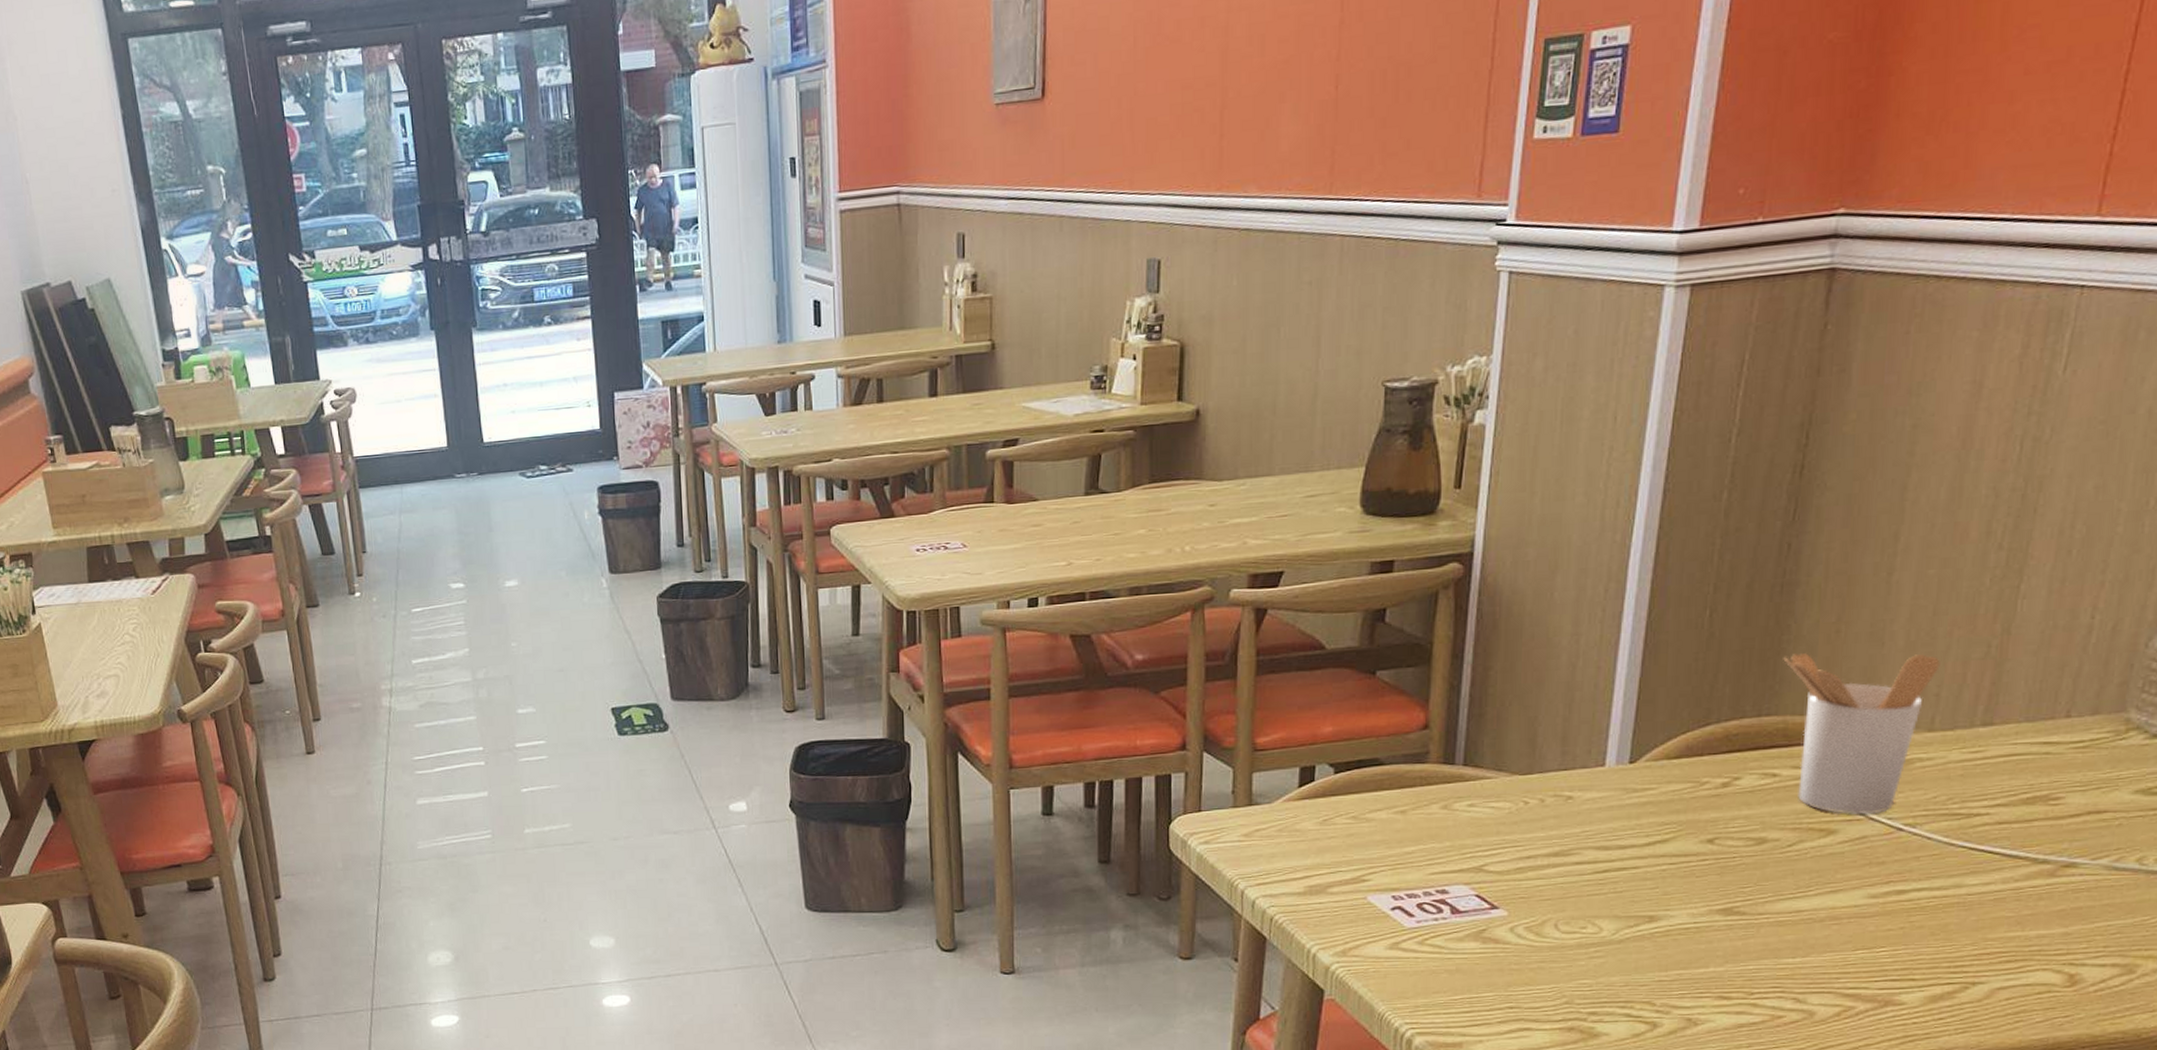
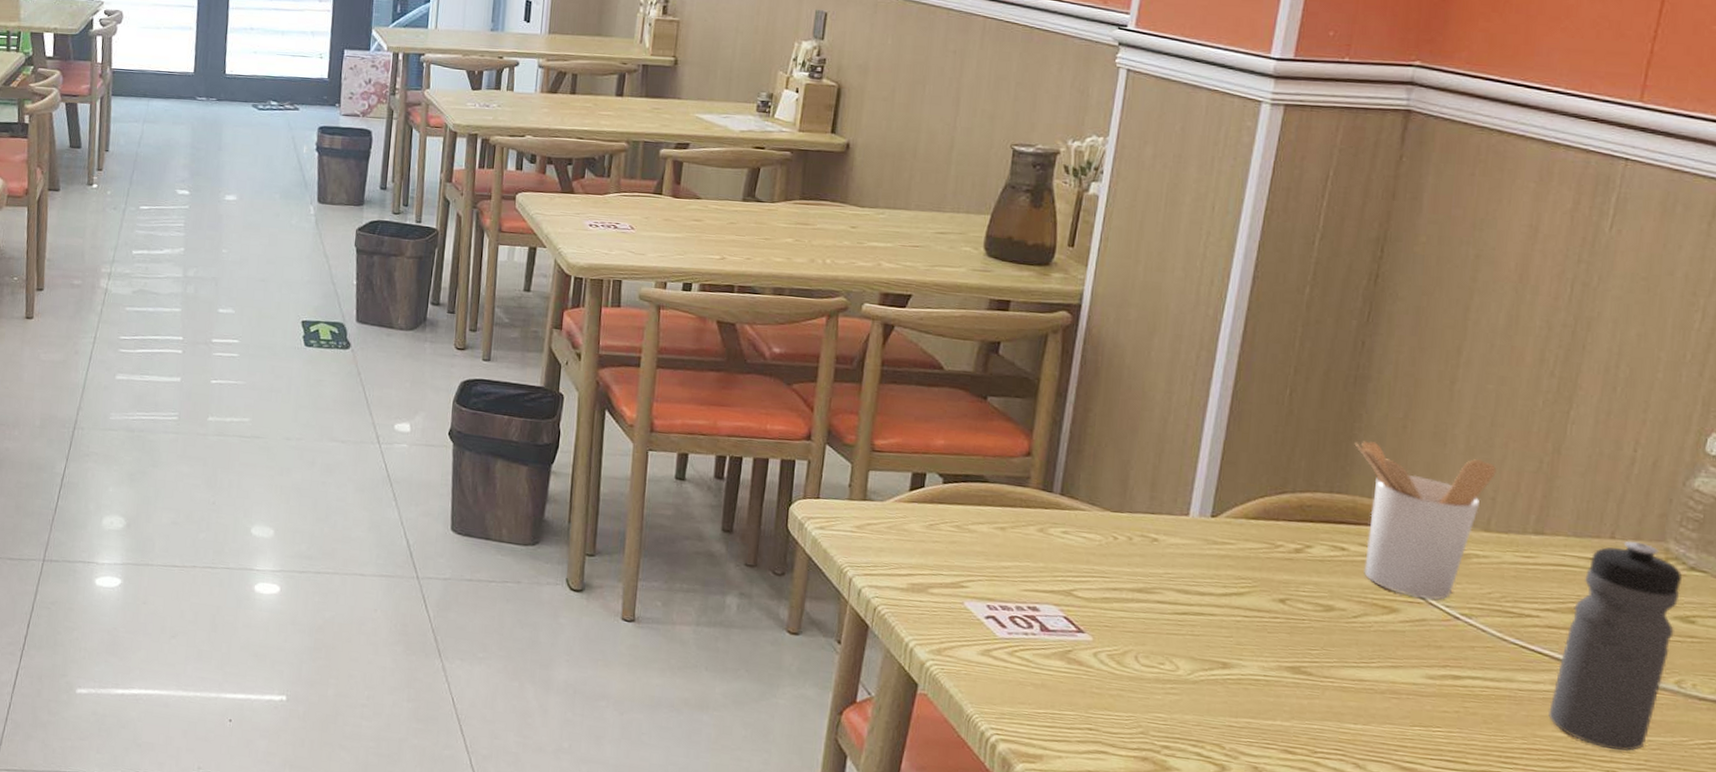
water bottle: none [2000,716,2145,941] -> present [1548,540,1683,752]

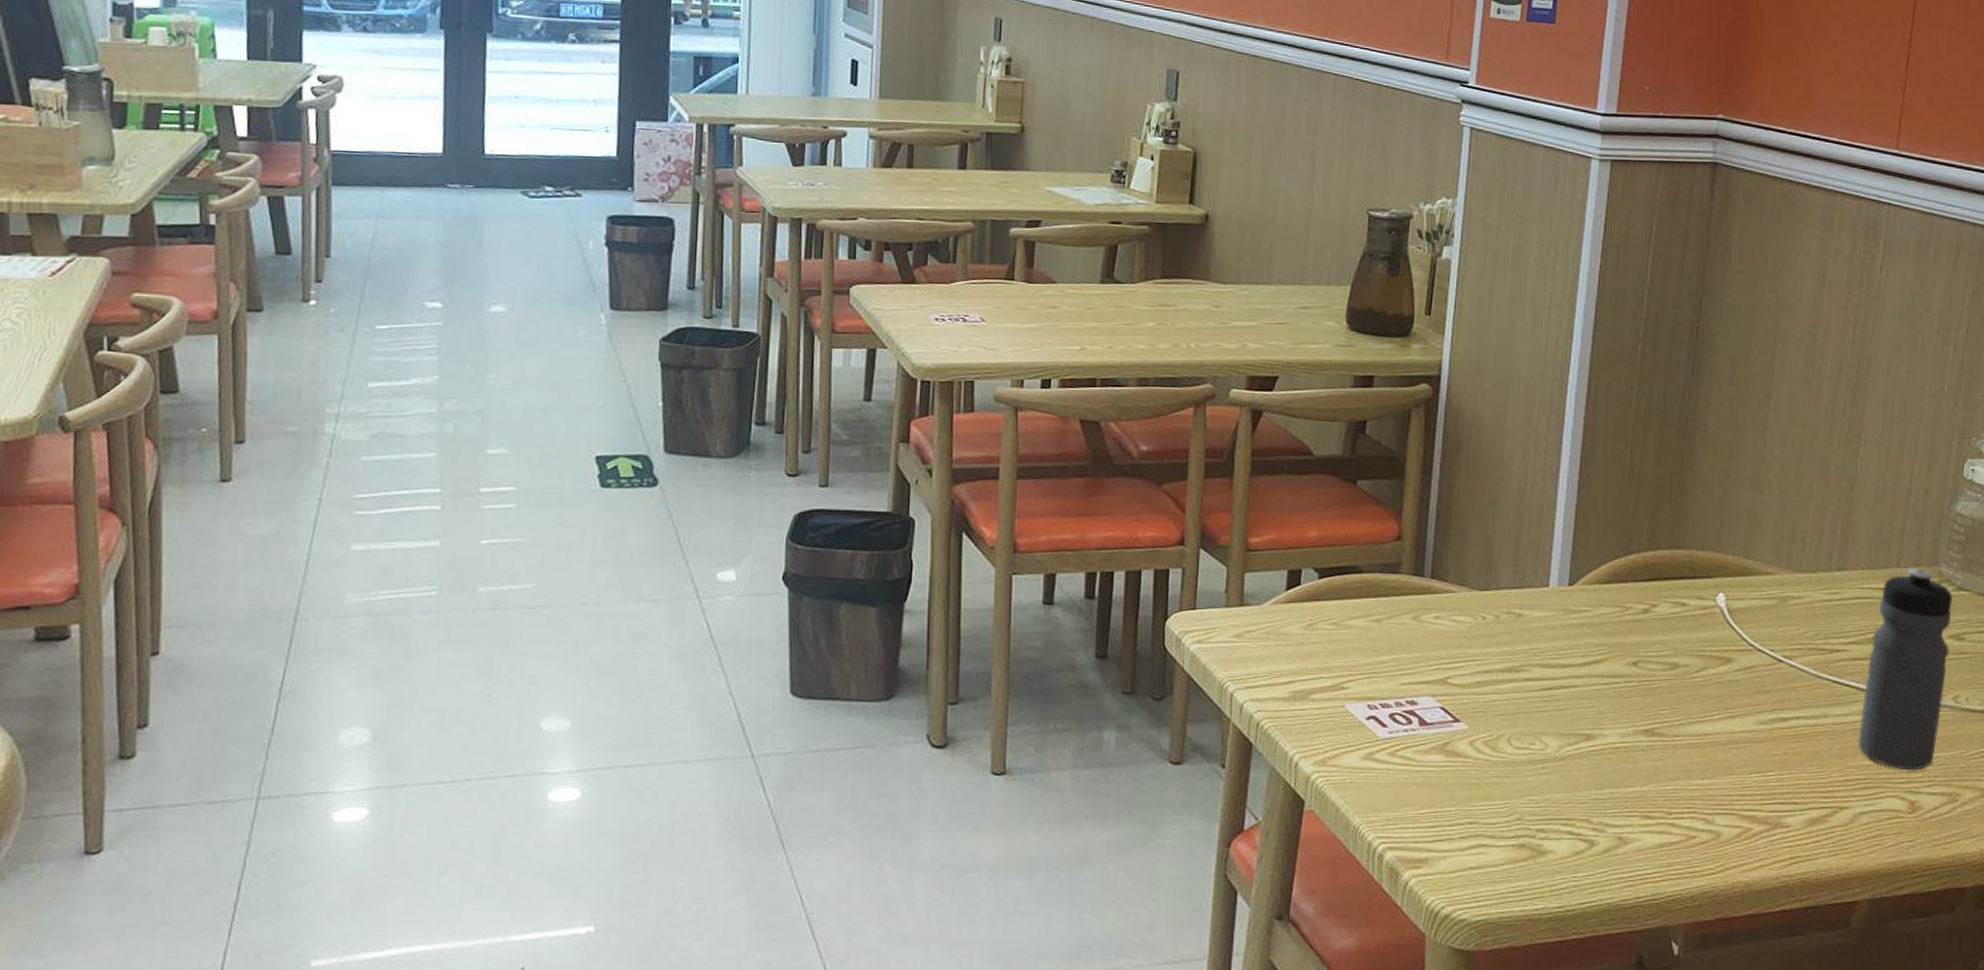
utensil holder: present [1354,441,1497,600] -> none [1687,494,1805,646]

